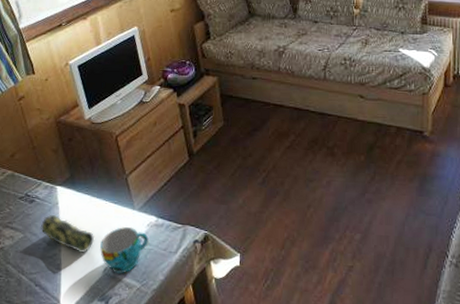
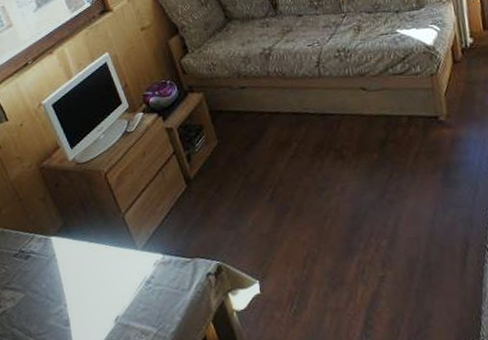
pencil case: present [41,215,95,254] -> none [41,268,101,306]
cup: present [100,226,149,274] -> none [107,268,158,322]

